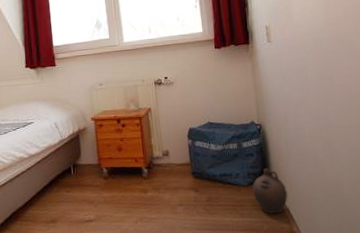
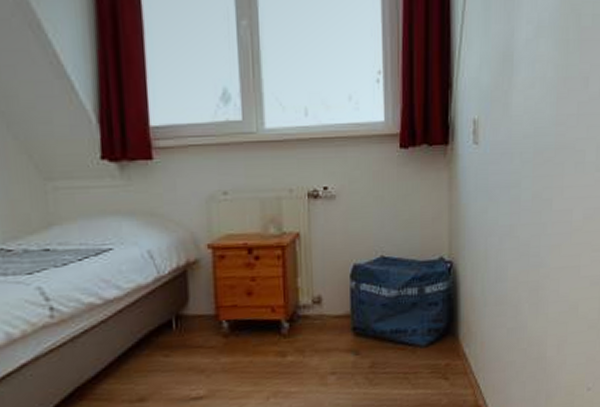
ceramic jug: present [252,168,288,214] -> none [432,322,477,384]

